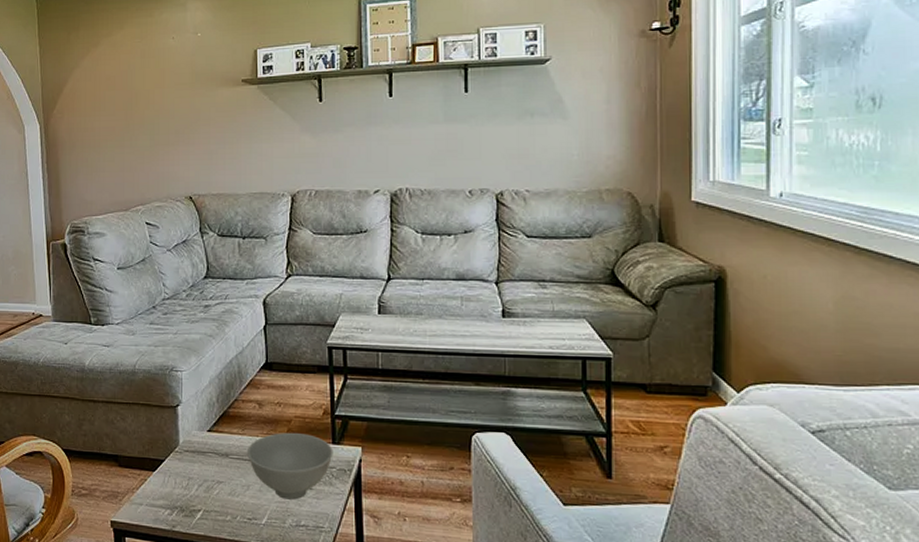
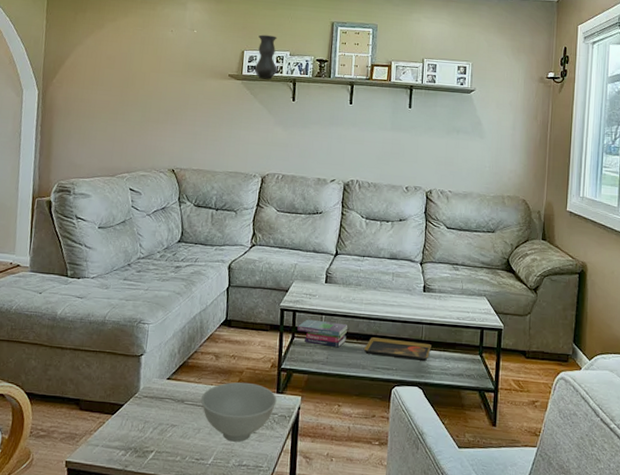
vase: none [271,26,297,80] -> present [254,34,278,80]
books: none [350,357,411,389] -> present [297,319,348,348]
decorative tray: none [433,375,518,401] -> present [364,337,431,361]

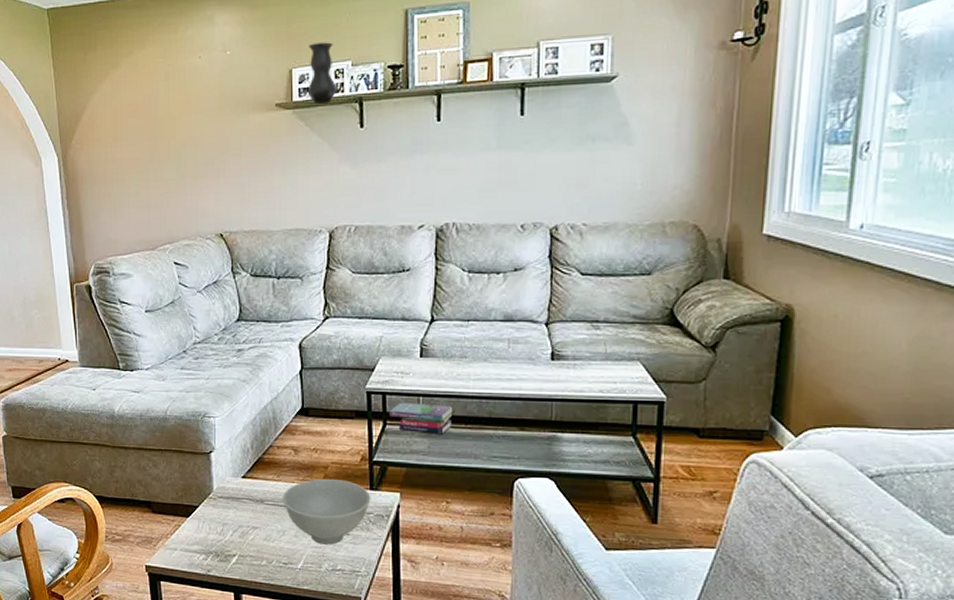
decorative tray: present [364,337,431,361] -> none [475,420,565,446]

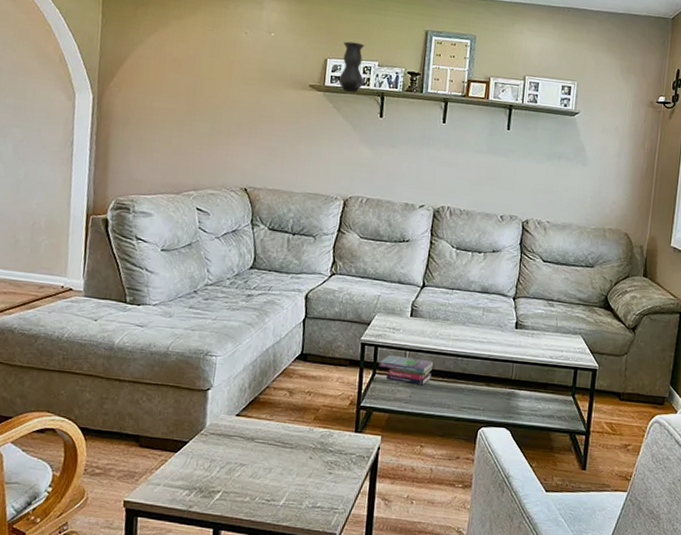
bowl: present [283,478,371,545] -> none [273,420,355,483]

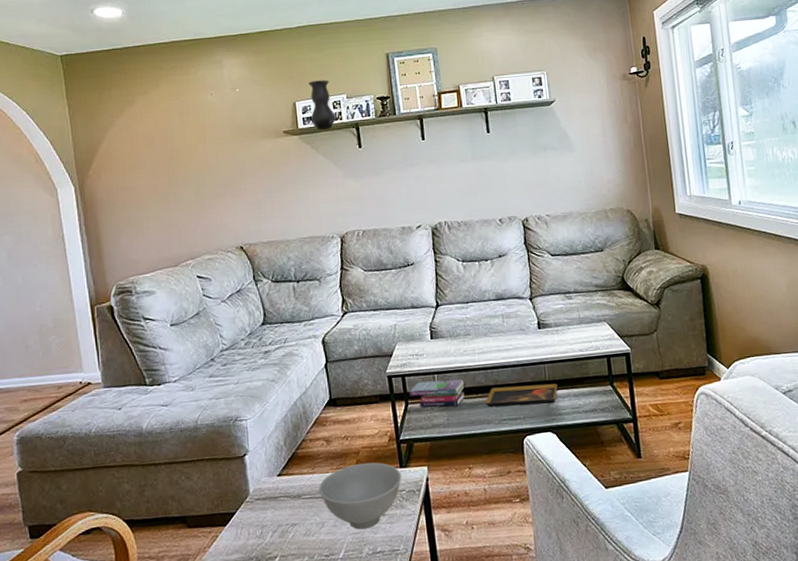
bowl: none [273,420,355,483] -> present [319,462,402,530]
decorative tray: none [450,375,522,401] -> present [486,383,558,407]

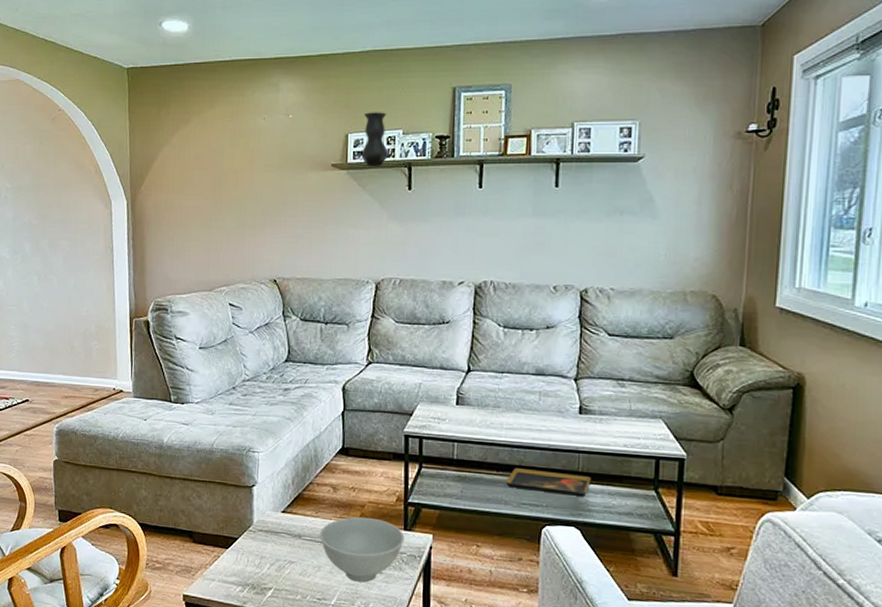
books: present [409,379,465,408] -> none [425,447,486,480]

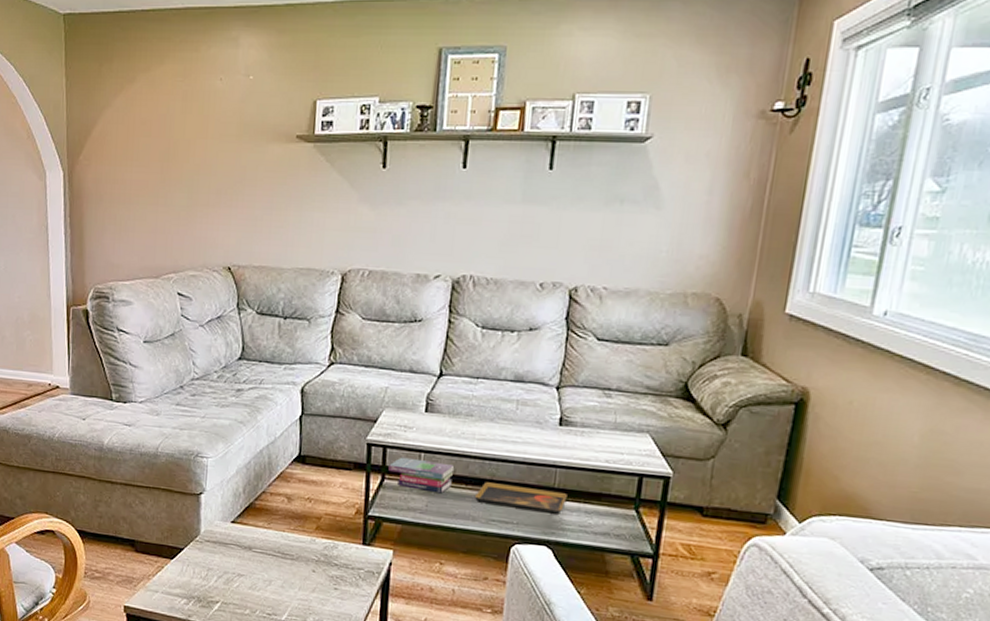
bowl: present [320,517,405,583] -> none [272,529,363,599]
vase: present [361,112,388,166] -> none [330,75,362,139]
books: none [425,447,486,480] -> present [388,457,455,494]

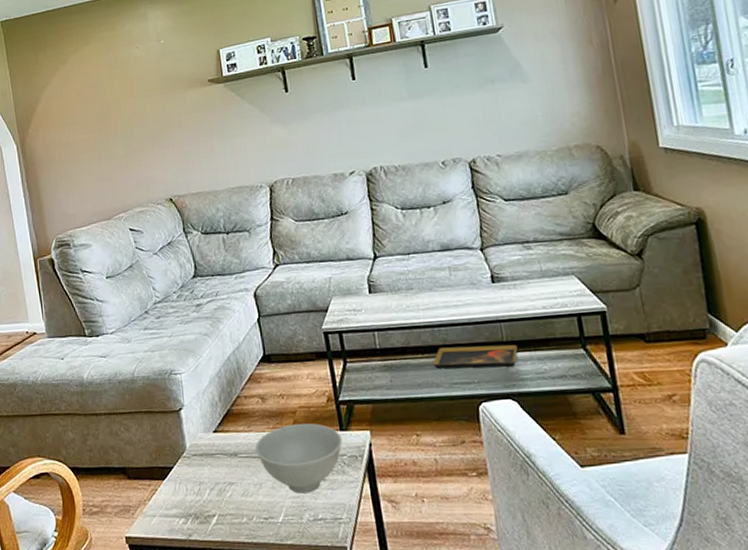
bowl: none [272,529,363,599] -> present [255,423,343,494]
books: present [388,457,455,494] -> none [348,337,409,368]

